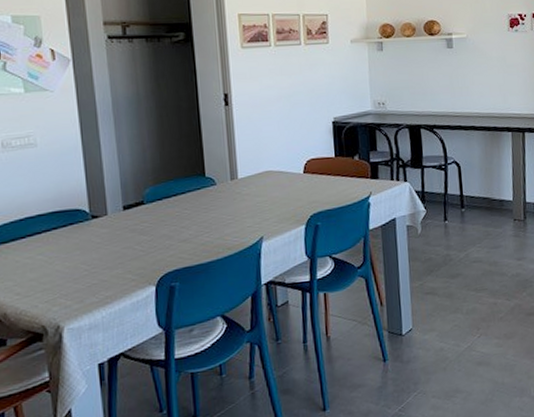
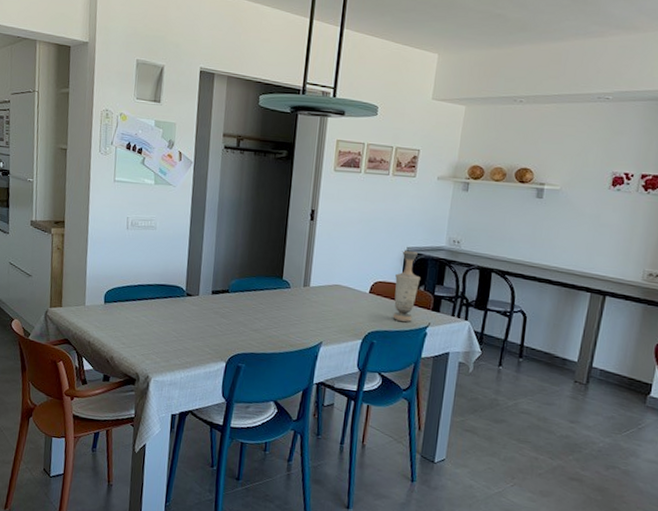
vase: none [327,121,354,197] -> present [392,251,420,323]

